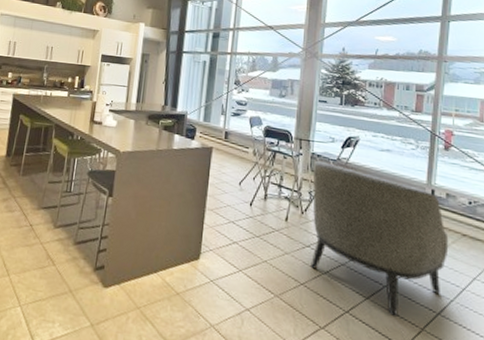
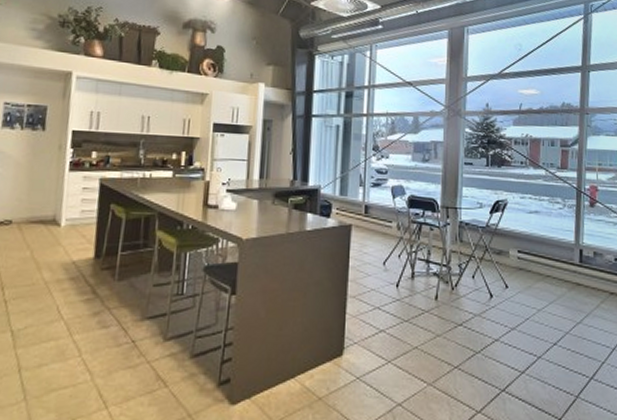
armchair: present [311,161,449,317] -> none [463,230,598,387]

